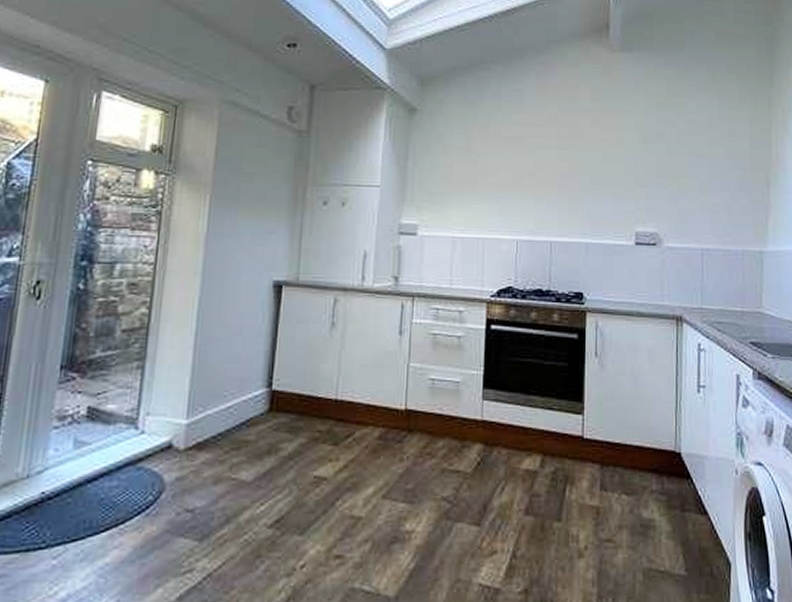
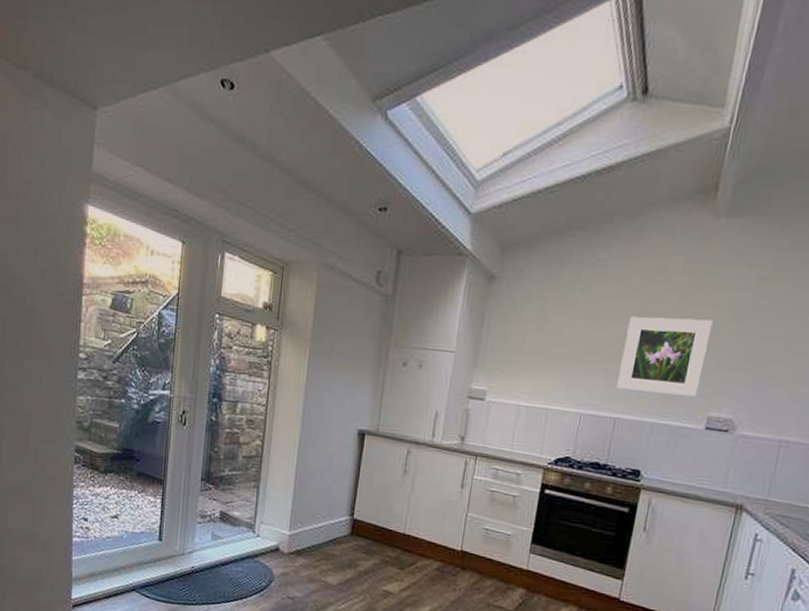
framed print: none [548,141,625,214] -> present [617,316,713,397]

